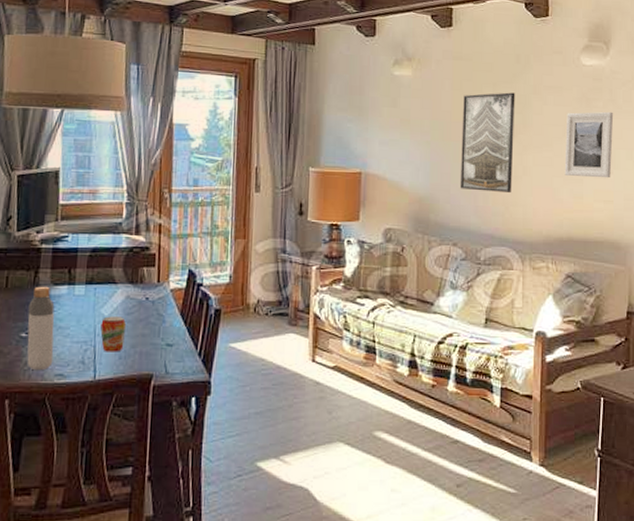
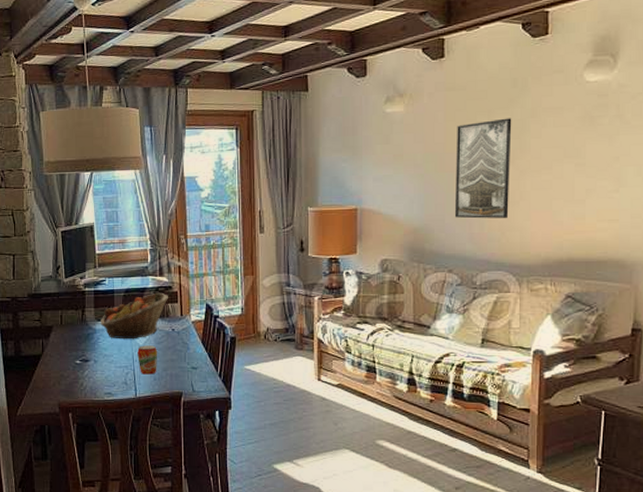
bottle: present [26,286,55,371] -> none [79,322,102,390]
fruit basket: none [57,253,145,309] -> present [101,292,169,339]
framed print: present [564,111,614,179] -> none [565,128,621,198]

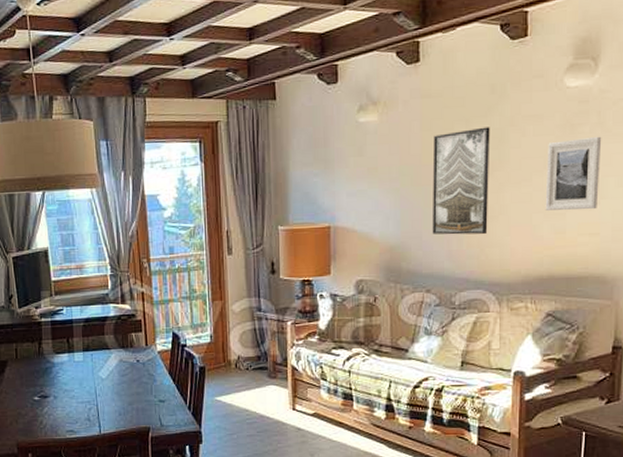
fruit basket: present [101,292,169,339] -> none [59,321,133,373]
beverage can: present [137,345,157,375] -> none [100,378,122,410]
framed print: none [565,128,621,198] -> present [545,136,602,211]

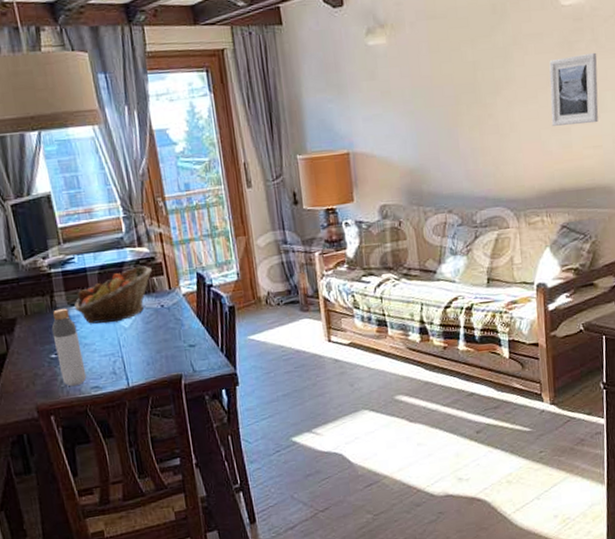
bottle: none [37,355,64,428] -> present [51,308,87,387]
fruit basket: none [59,321,133,373] -> present [74,265,153,324]
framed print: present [432,127,490,235] -> none [442,46,501,155]

